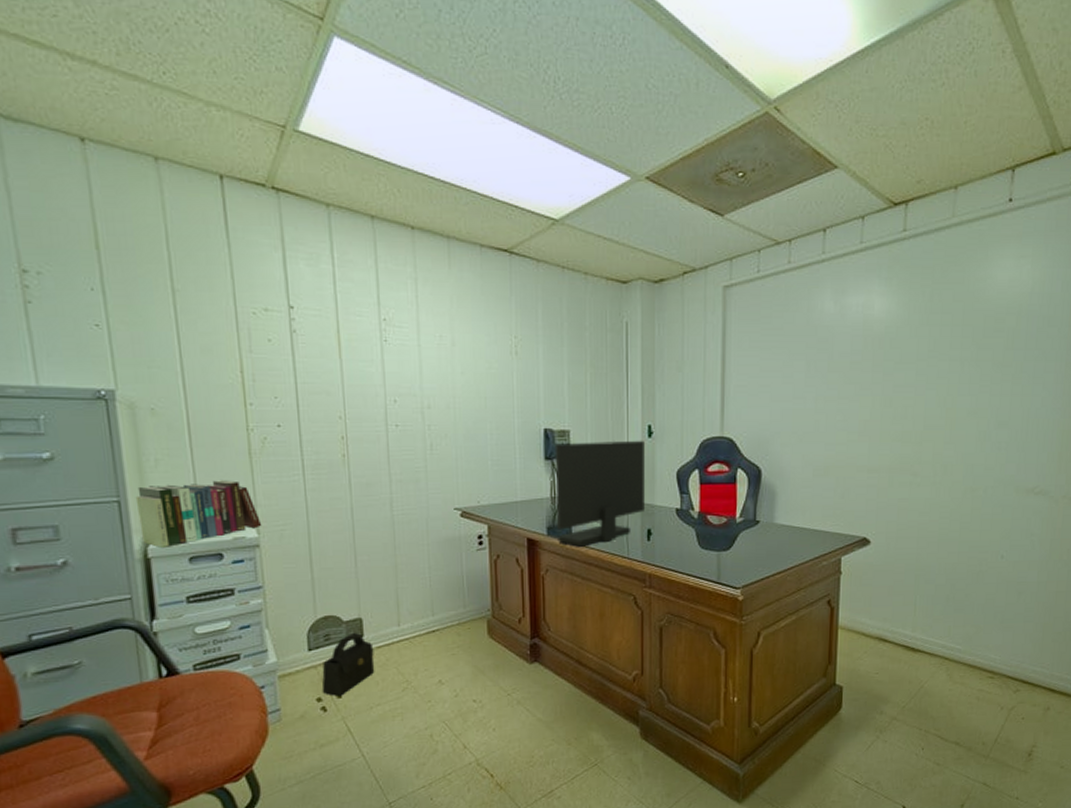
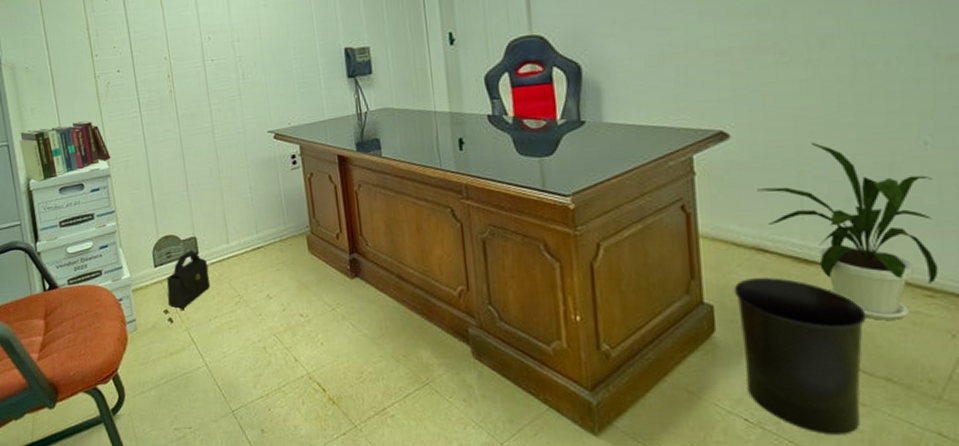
computer monitor: present [554,440,645,547] -> none [356,48,454,161]
waste bin: none [859,663,949,789] -> present [733,278,867,434]
house plant: none [885,552,1004,697] -> present [757,143,938,320]

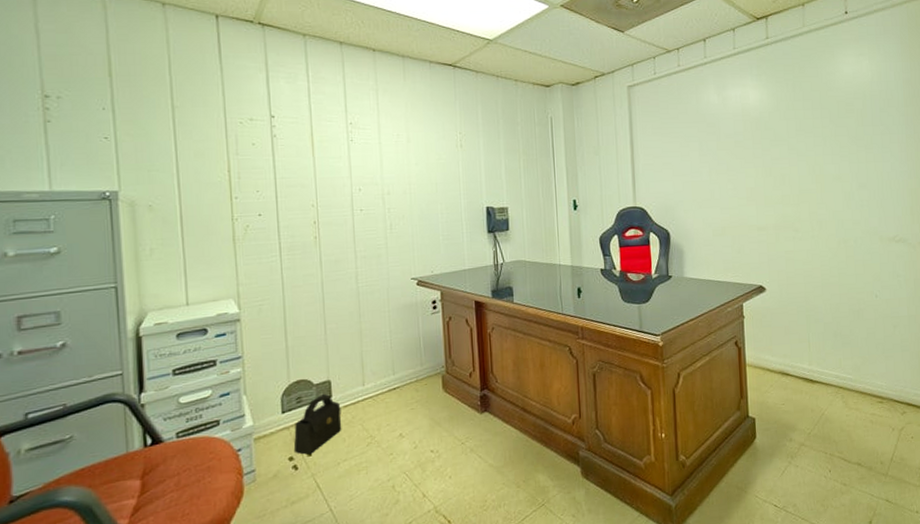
books: present [19,121,111,181] -> none [131,263,243,326]
waste bin: present [733,278,867,434] -> none [768,394,846,510]
house plant: present [757,143,938,320] -> none [782,295,884,422]

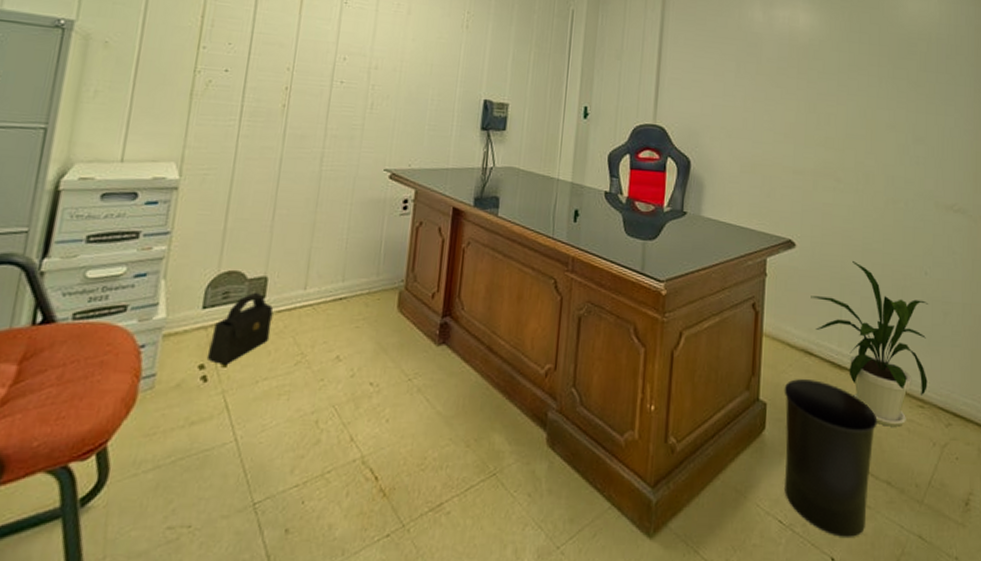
waste bin: none [768,394,846,510] -> present [784,379,877,537]
house plant: none [782,295,884,422] -> present [811,261,929,427]

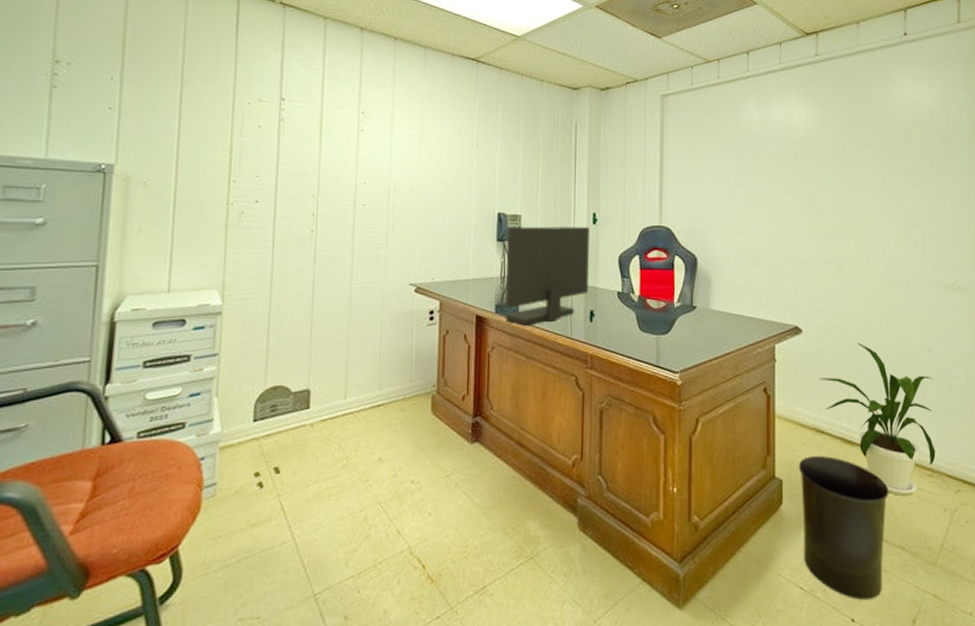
handbag: present [206,292,274,365] -> none [261,403,318,471]
computer monitor: none [483,115,580,222] -> present [504,226,589,326]

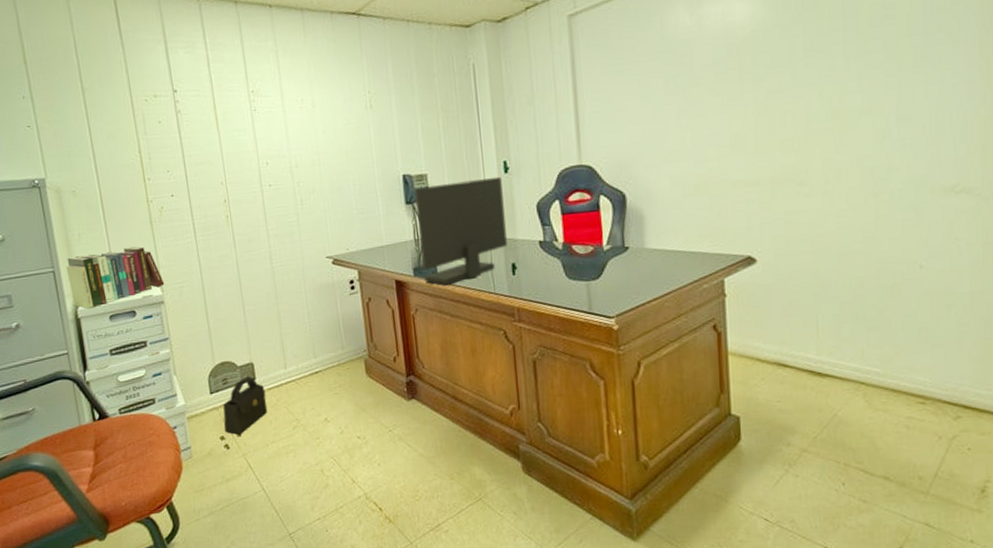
books: none [112,249,228,312] -> present [65,246,165,309]
handbag: none [261,403,318,471] -> present [223,375,268,435]
waste bin: present [798,456,889,600] -> none [757,390,869,529]
house plant: present [819,343,936,496] -> none [779,267,929,426]

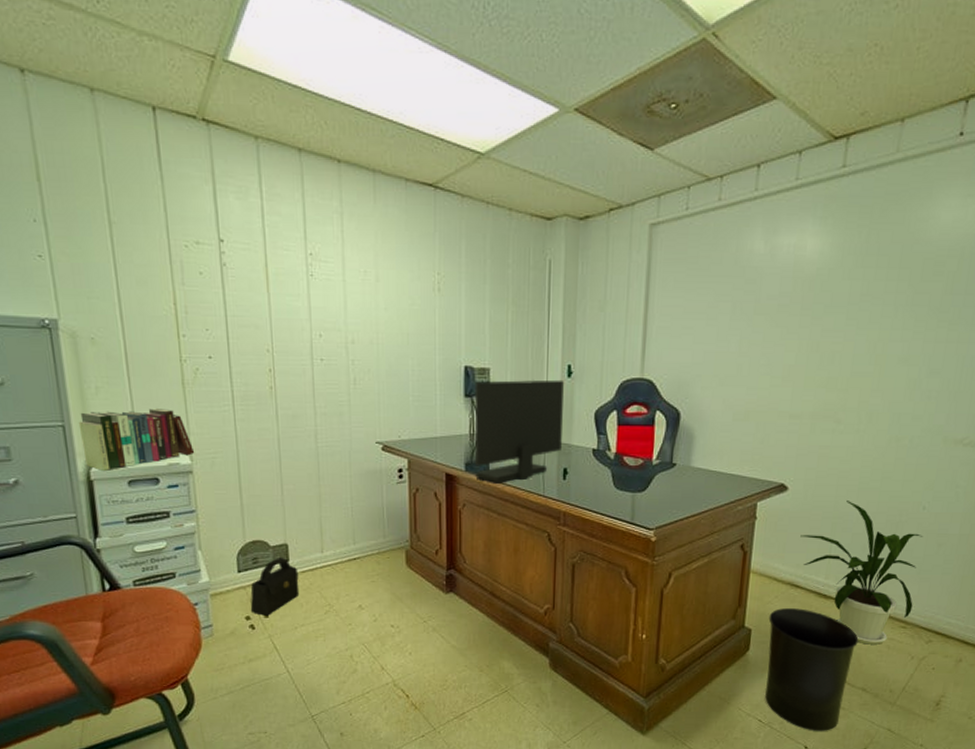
waste bin: none [757,390,869,529] -> present [765,608,859,731]
house plant: none [779,267,929,426] -> present [800,501,924,645]

